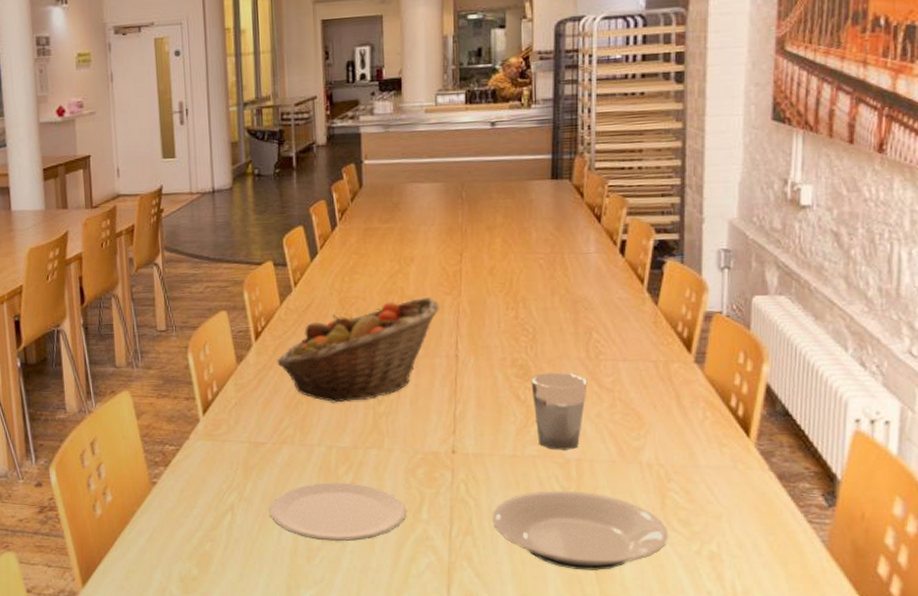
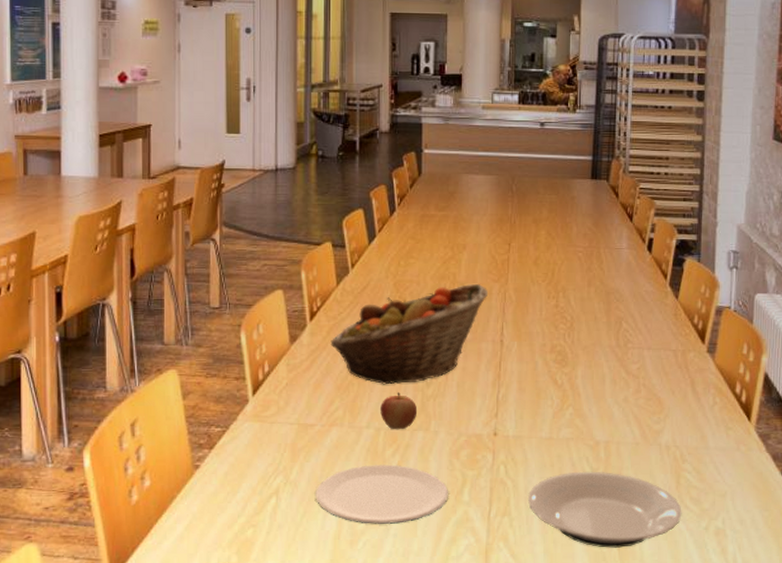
apple: none [331,410,370,448] -> present [380,392,418,430]
drinking glass: present [531,372,588,450] -> none [567,359,617,433]

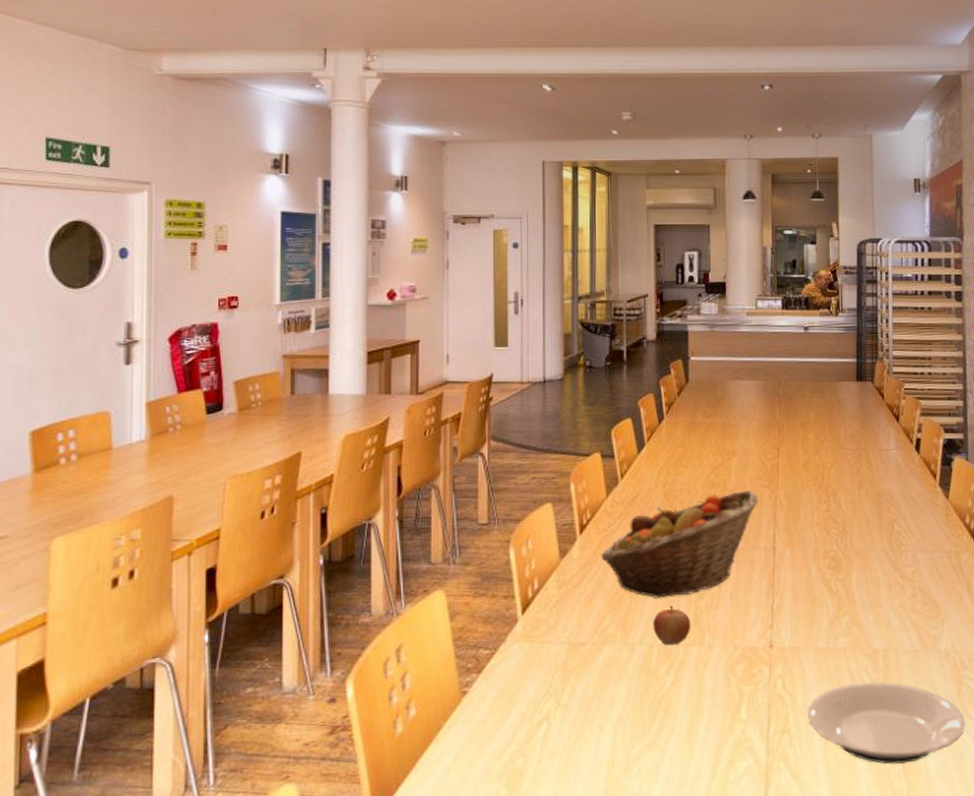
plate: present [316,464,449,524] -> none [588,683,726,748]

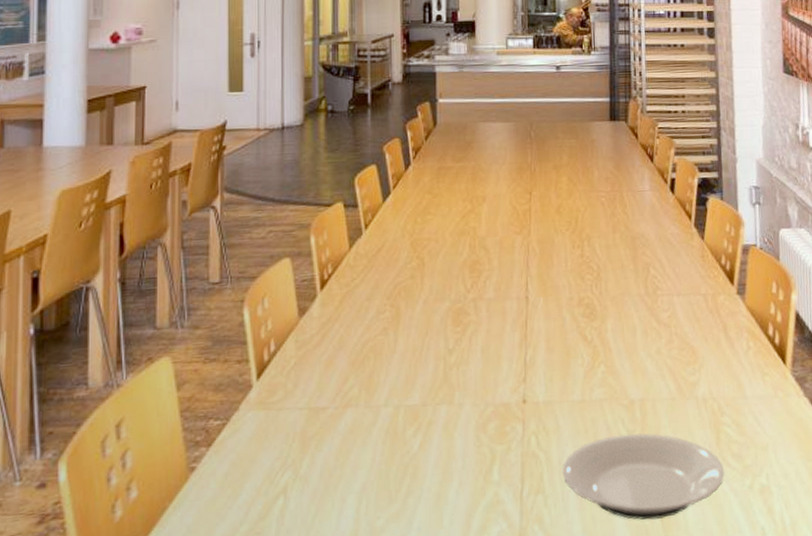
fruit basket: present [601,491,758,599] -> none [343,238,510,356]
apple: present [653,605,691,646] -> none [399,363,440,406]

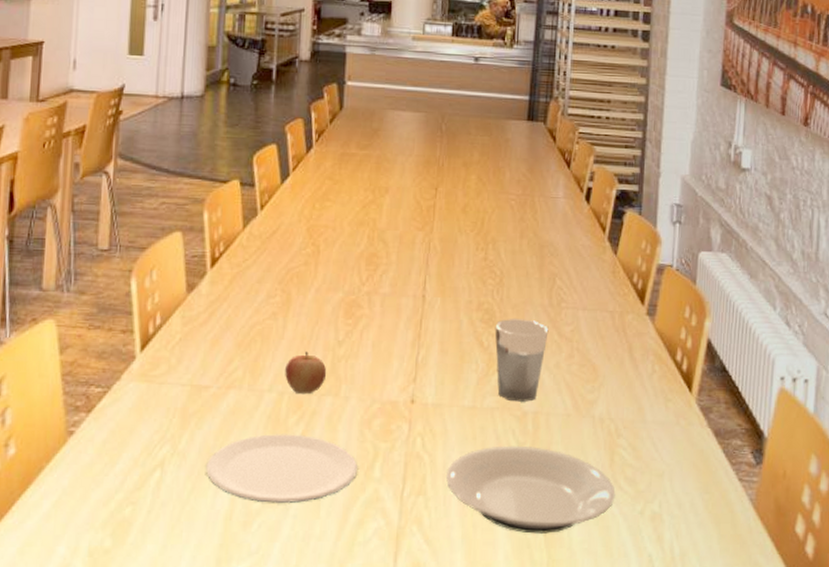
plate: none [329,446,477,518] -> present [206,434,358,503]
apple: none [399,363,440,406] -> present [285,351,327,395]
drinking glass: none [596,310,647,391] -> present [495,319,549,402]

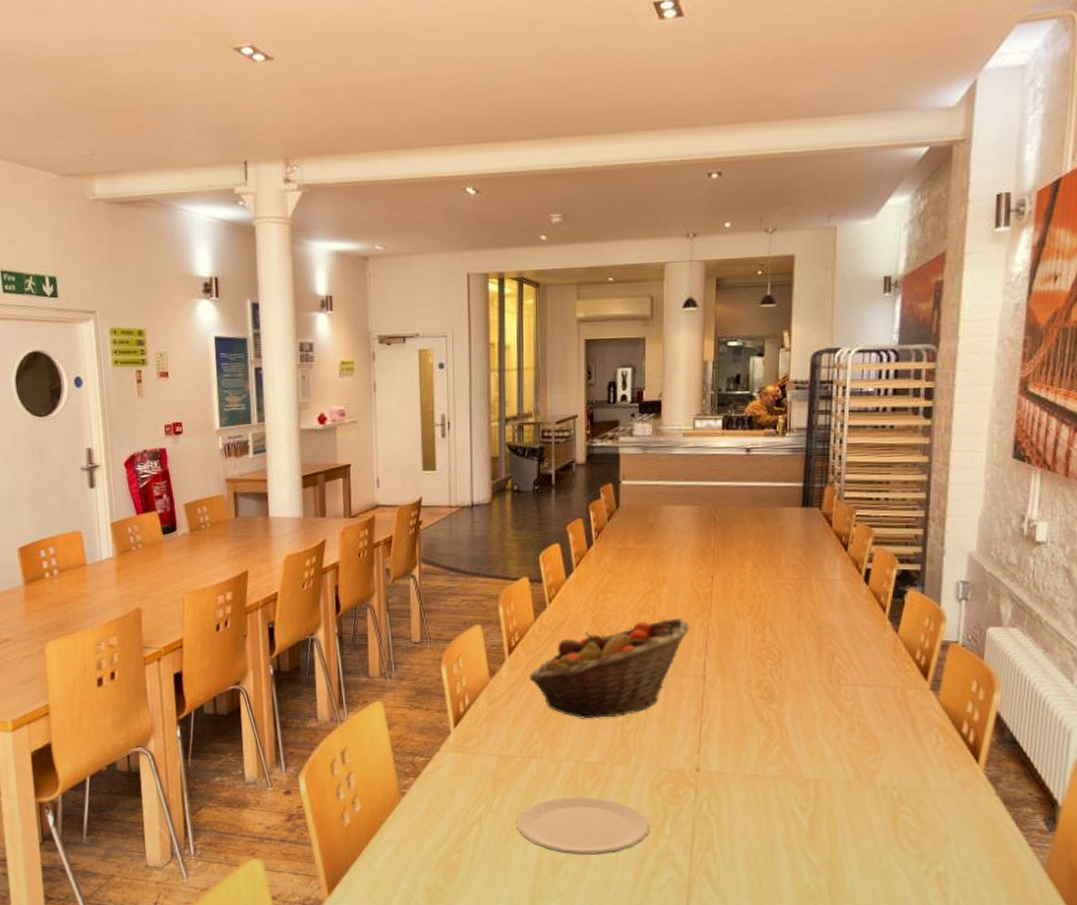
fruit basket: none [232,232,410,343] -> present [529,619,689,719]
apple: present [285,351,327,395] -> none [580,726,617,764]
plate: present [446,445,616,534] -> none [732,809,899,888]
drinking glass: present [495,319,549,402] -> none [774,695,829,771]

